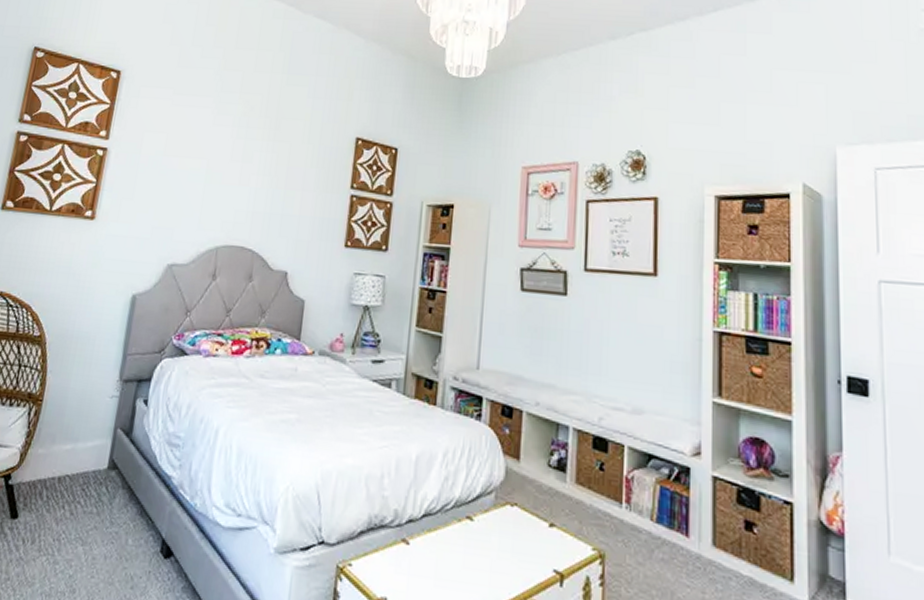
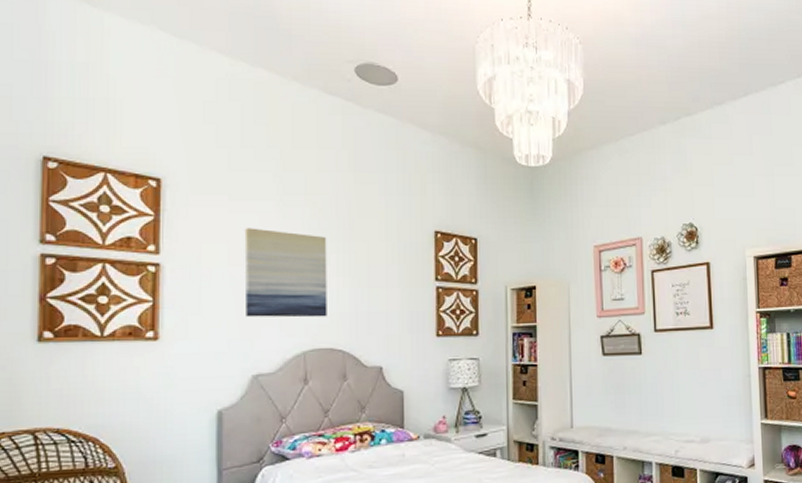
wall art: none [171,121,253,215] -> present [244,228,327,318]

